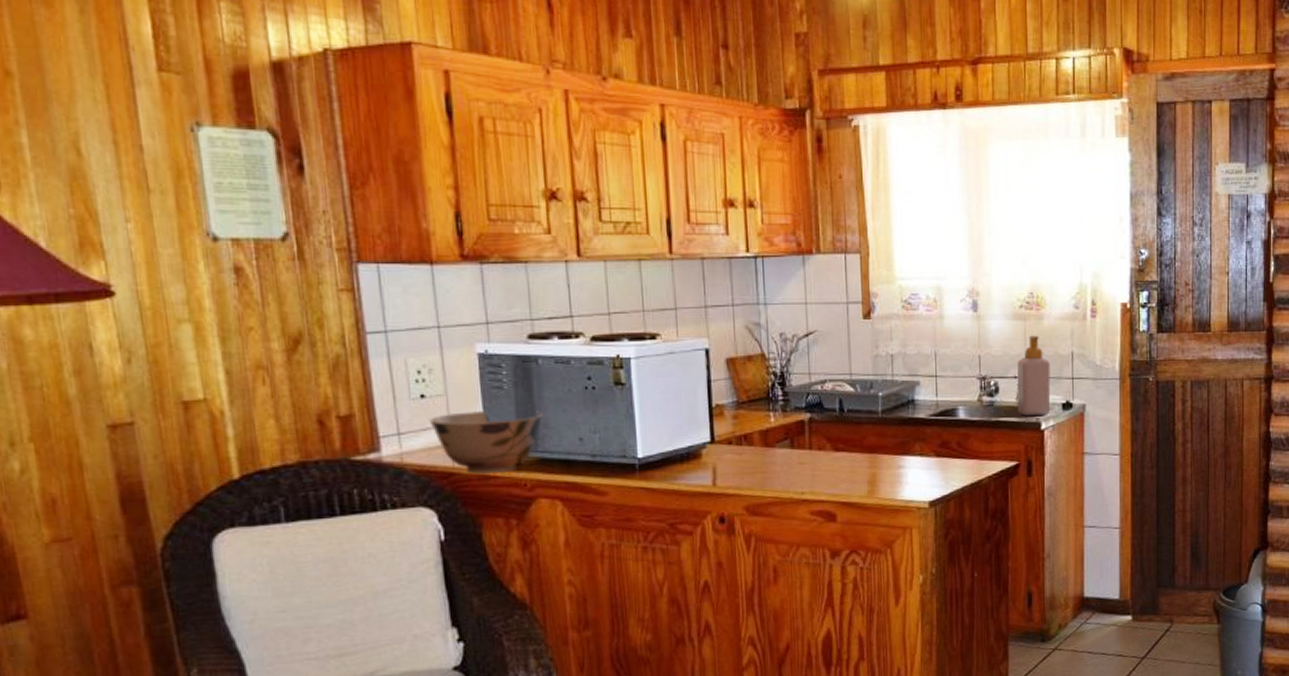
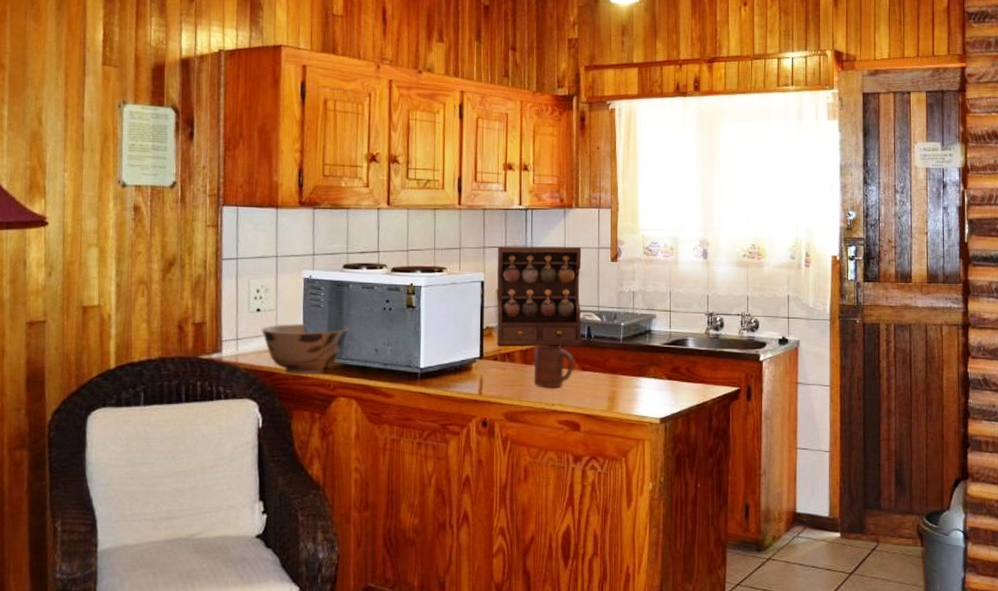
spice rack: none [722,303,833,427] -> present [496,246,582,347]
cup: none [776,424,827,475] -> present [533,346,576,389]
soap bottle: present [1017,335,1051,416] -> none [739,280,769,348]

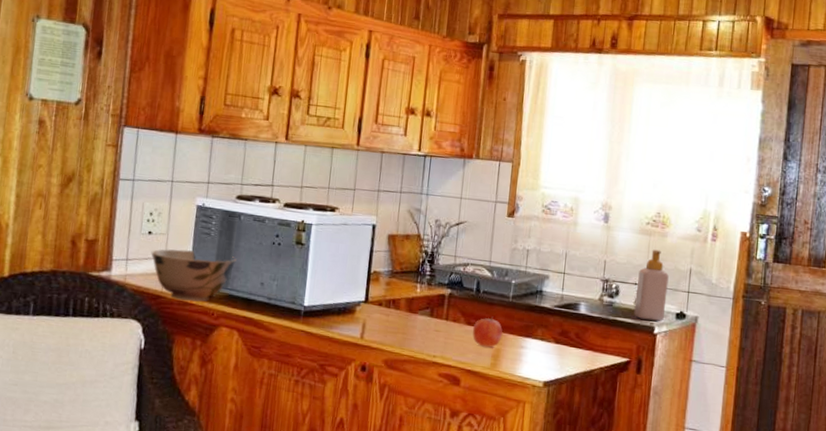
spice rack: present [496,246,582,347] -> none [383,191,478,300]
cup: present [533,346,576,389] -> none [416,295,462,341]
fruit: none [587,360,616,391] -> present [472,316,503,348]
soap bottle: none [739,280,769,348] -> present [634,249,669,321]

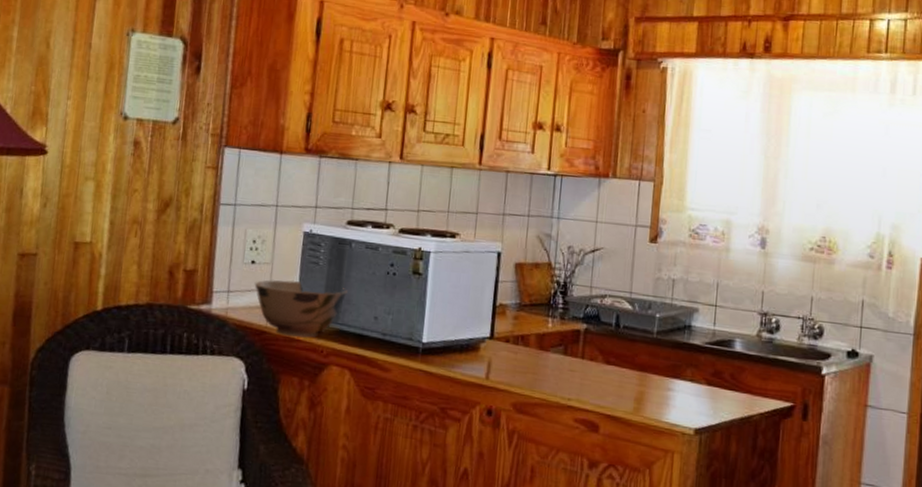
fruit: present [472,316,503,348] -> none [611,354,646,390]
soap bottle: present [634,249,669,321] -> none [797,278,838,361]

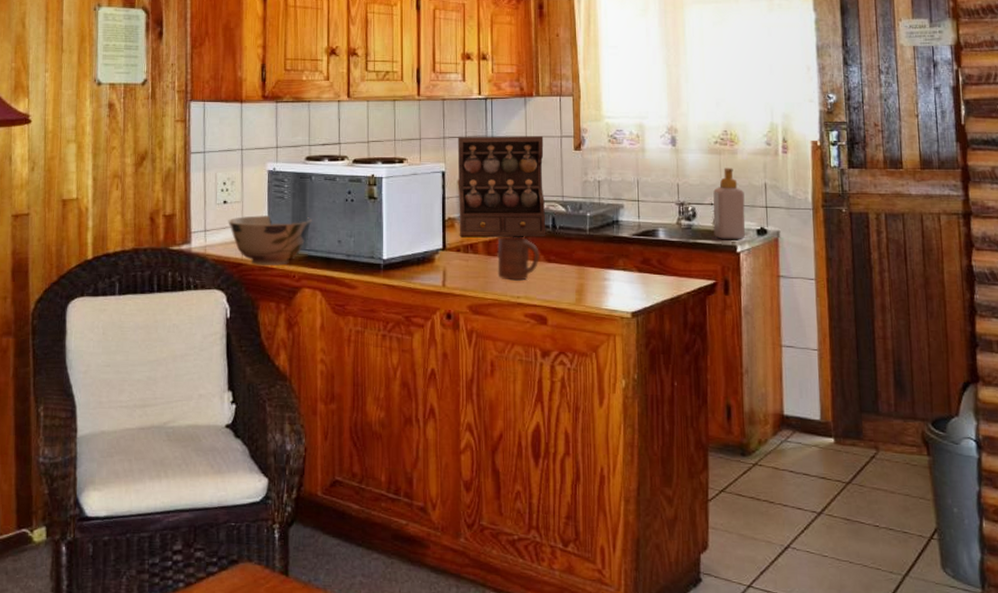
spice rack: none [510,215,616,336] -> present [457,136,546,238]
cup: none [548,331,599,382] -> present [497,237,541,281]
soap bottle: none [797,278,838,361] -> present [713,168,746,239]

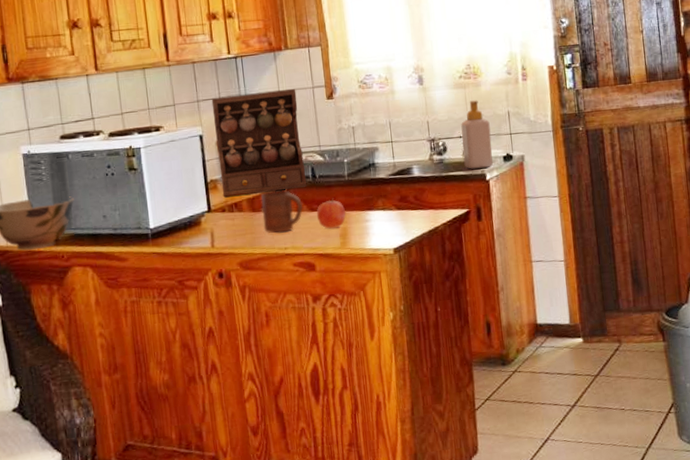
fruit: none [553,251,584,283] -> present [316,198,346,229]

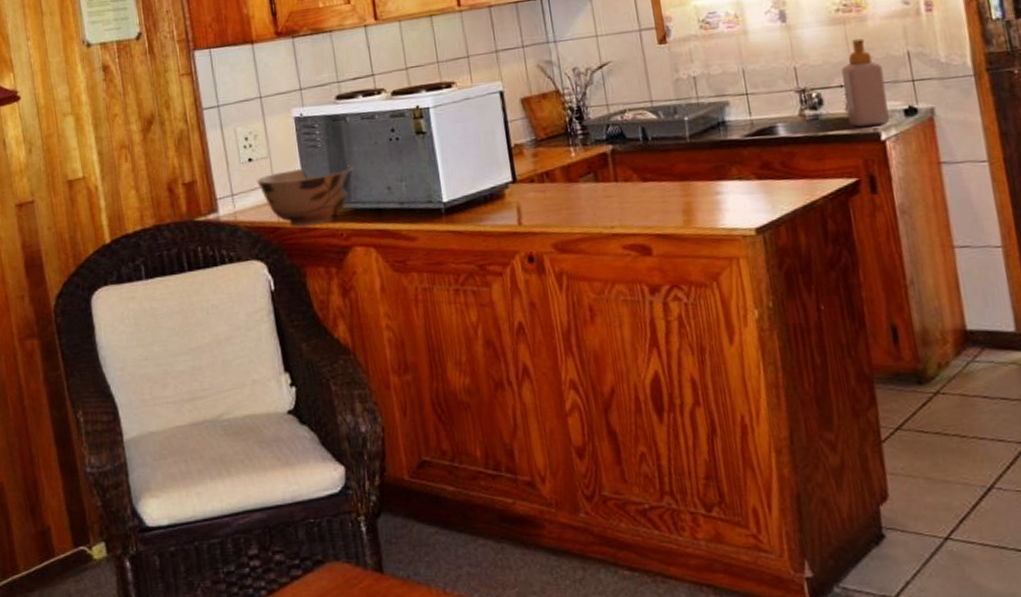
spice rack: present [211,89,307,198] -> none [512,33,637,165]
cup: present [260,190,303,234] -> none [577,156,633,209]
fruit: present [316,198,346,229] -> none [650,165,689,204]

